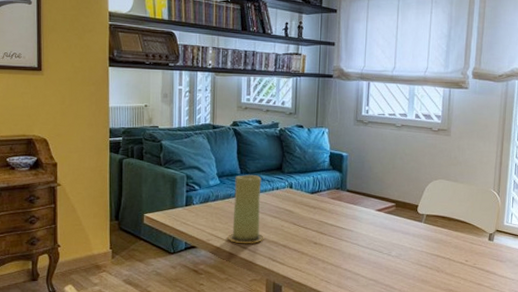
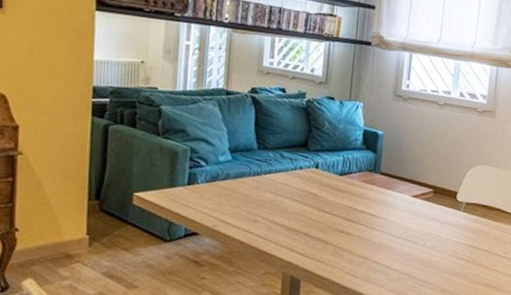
candle: present [228,174,264,243] -> none [238,150,283,231]

